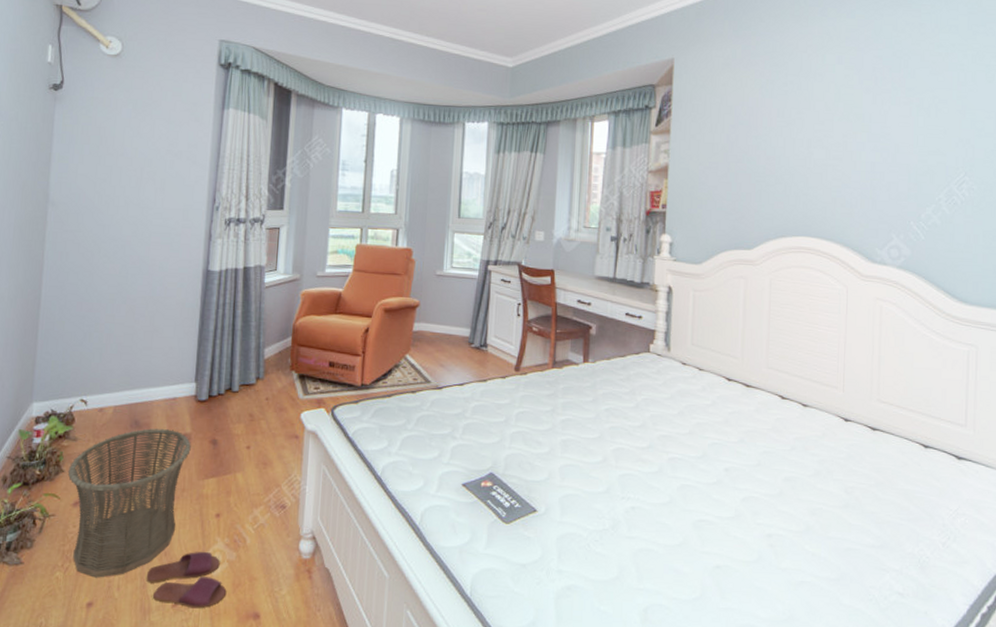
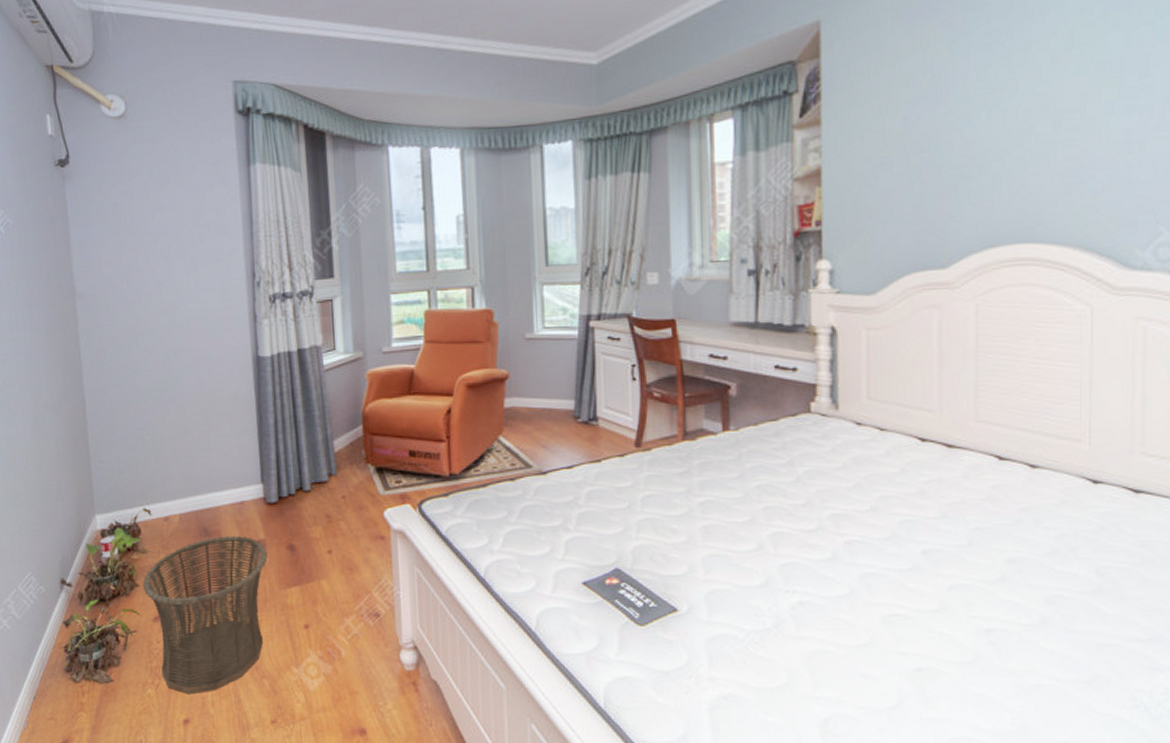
slippers: present [147,551,227,608] -> none [241,664,327,724]

